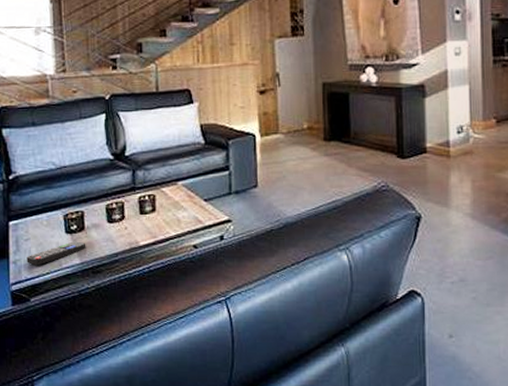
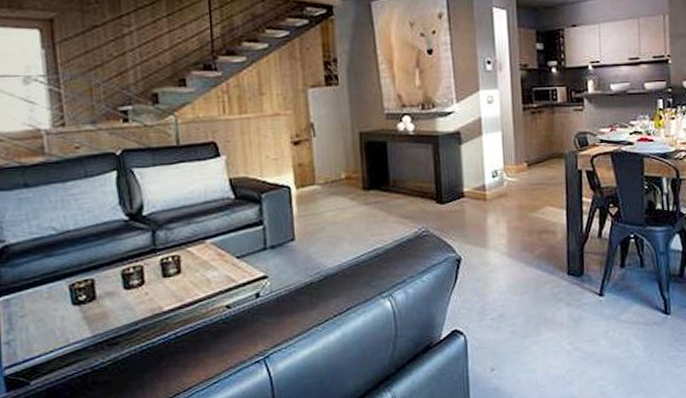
remote control: present [26,241,86,266] -> none [23,312,99,345]

